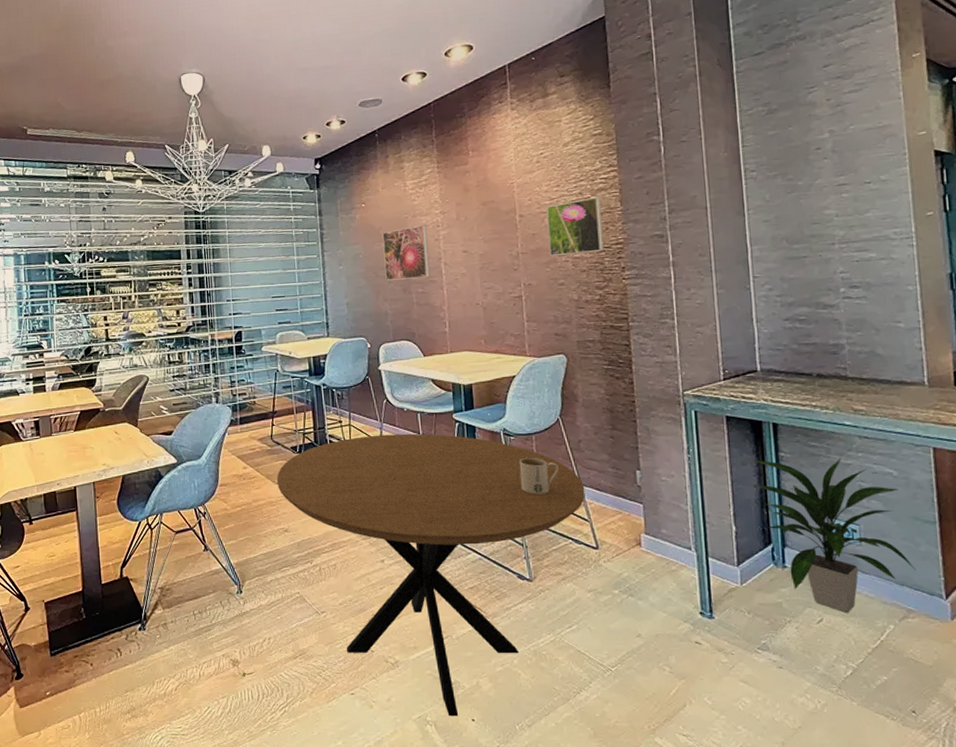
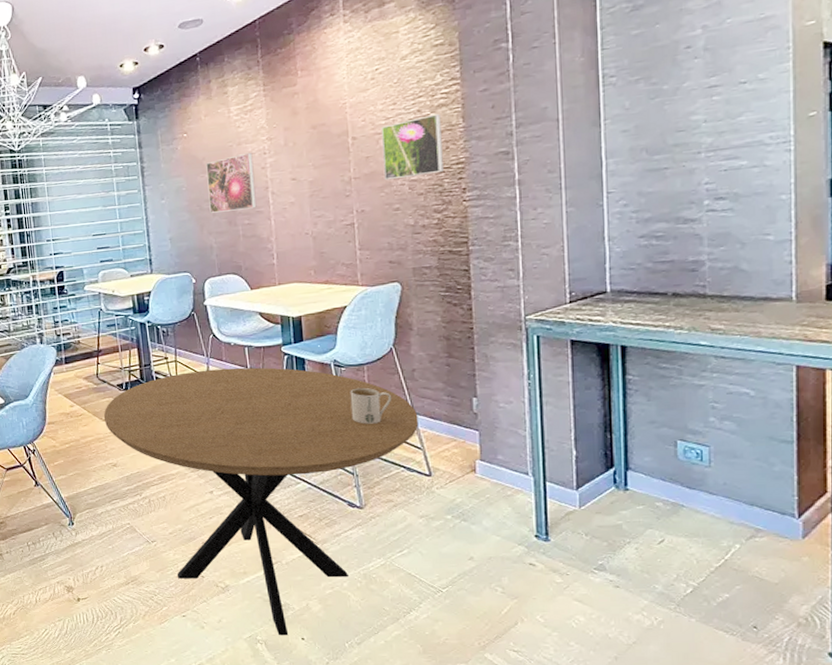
indoor plant: present [750,458,916,613] -> none [593,379,768,533]

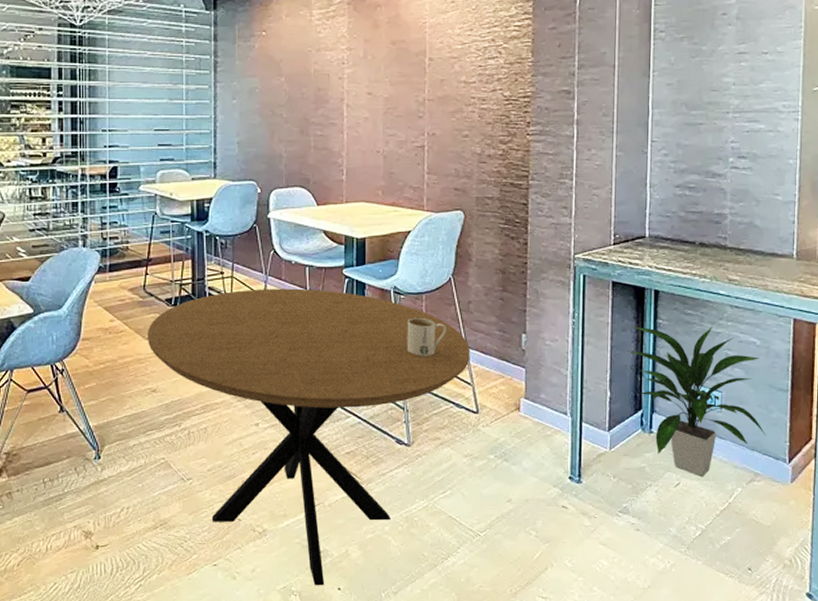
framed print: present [206,152,257,213] -> none [282,60,331,120]
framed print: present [381,113,444,181] -> none [456,45,512,106]
indoor plant: none [593,379,768,533] -> present [627,326,766,477]

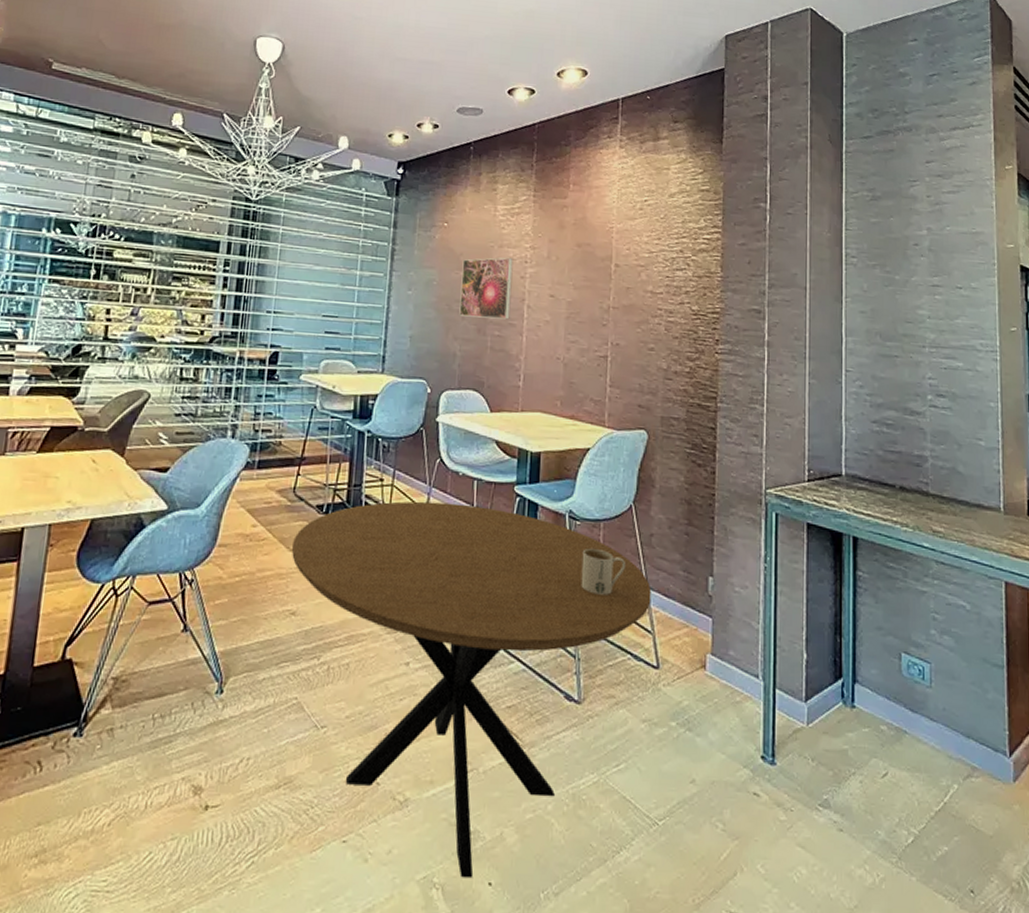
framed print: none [282,60,331,120] -> present [459,257,513,320]
indoor plant: present [627,326,766,477] -> none [825,577,982,767]

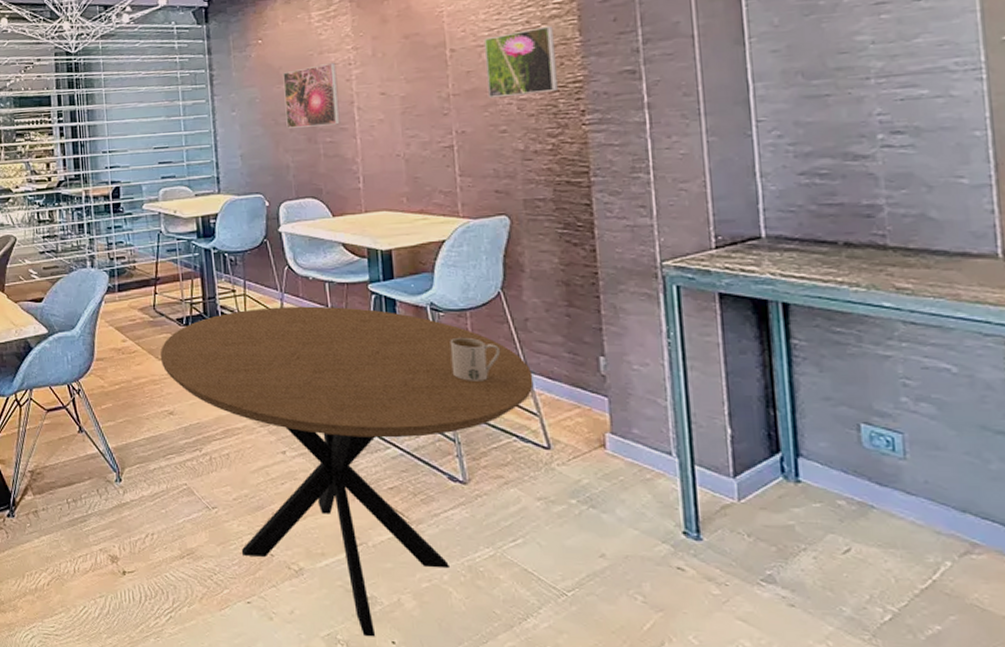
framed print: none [642,257,701,319] -> present [483,26,558,99]

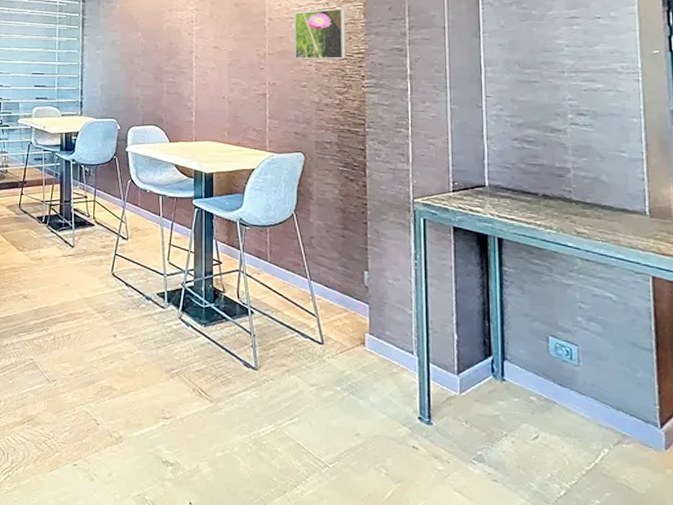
dining table: present [160,306,534,637] -> none [20,213,314,498]
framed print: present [283,62,340,128] -> none [139,18,181,69]
mug: present [449,337,501,381] -> none [252,248,291,286]

